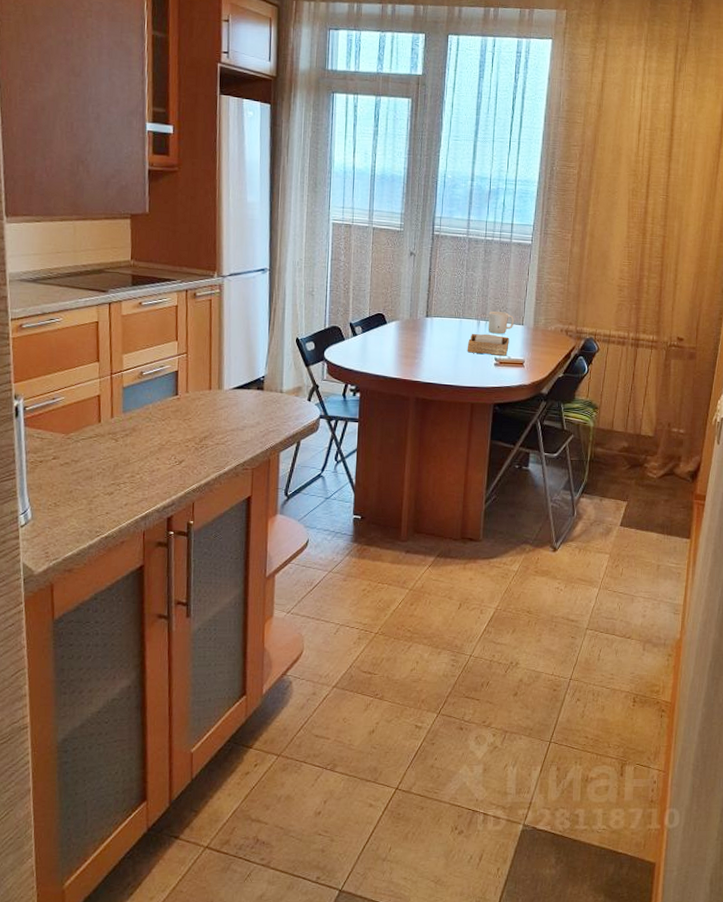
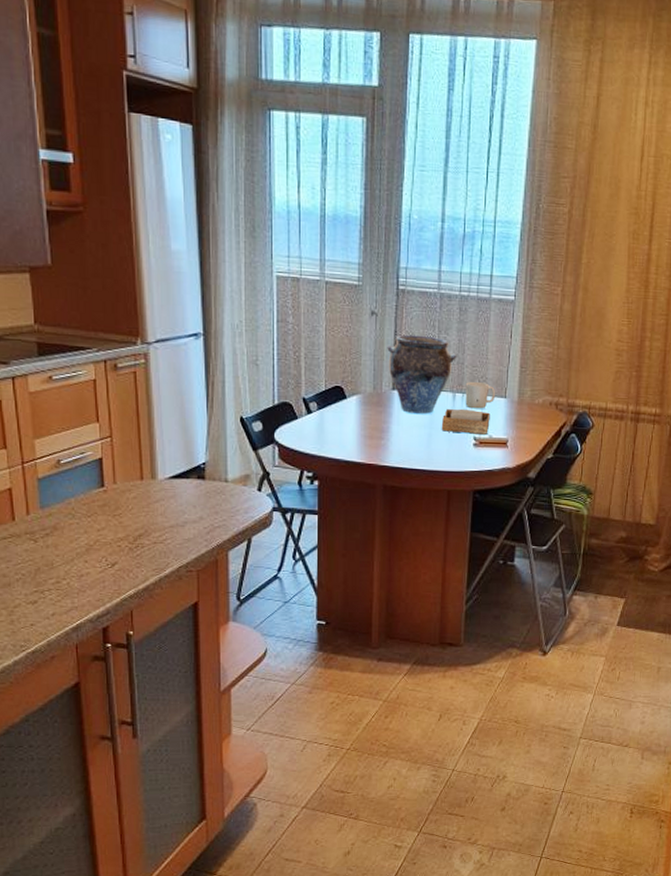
vase: none [423,271,482,339] -> present [387,334,457,415]

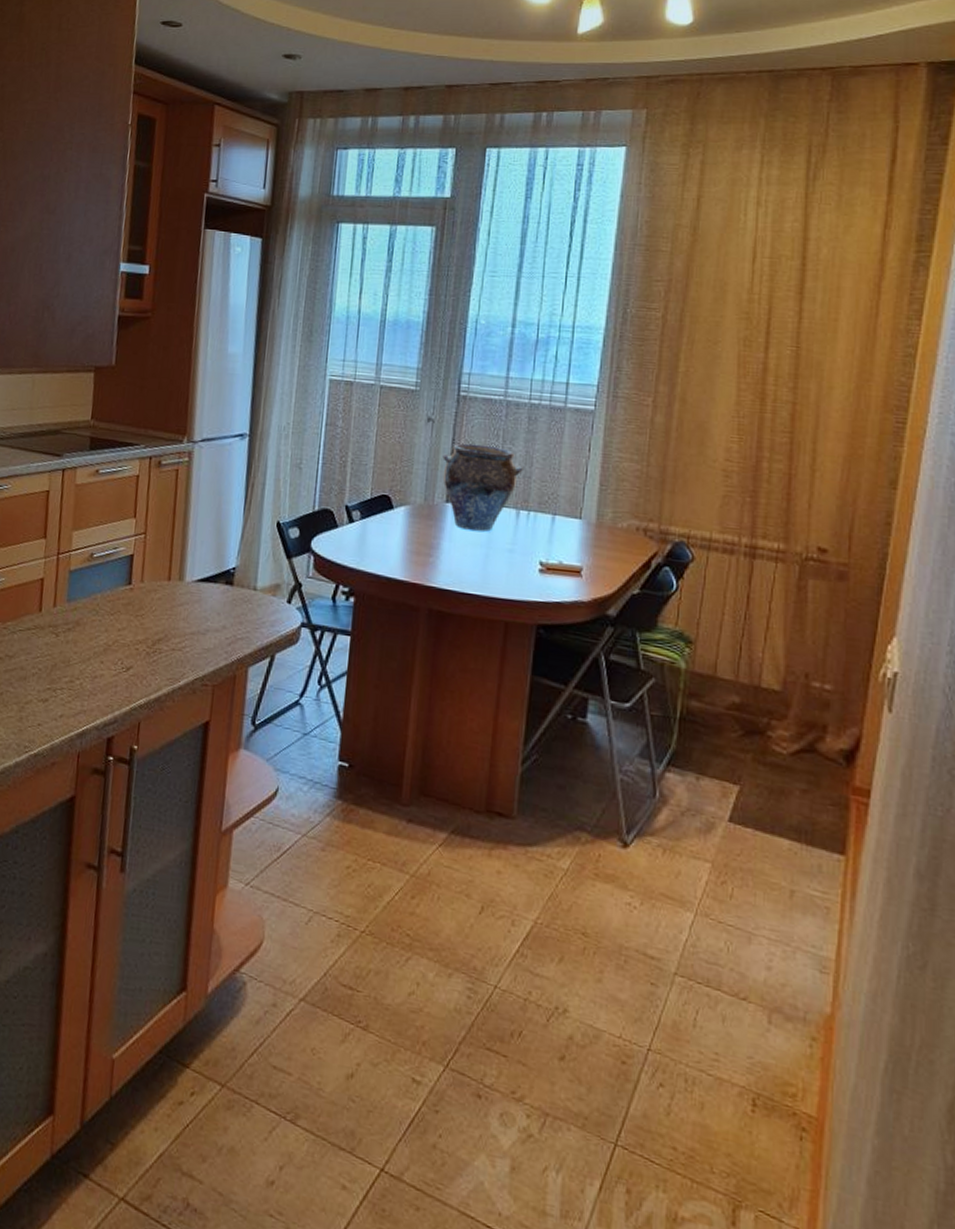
napkin holder: present [441,408,490,436] -> none [500,527,561,561]
mug: present [465,382,496,409] -> none [530,498,569,530]

